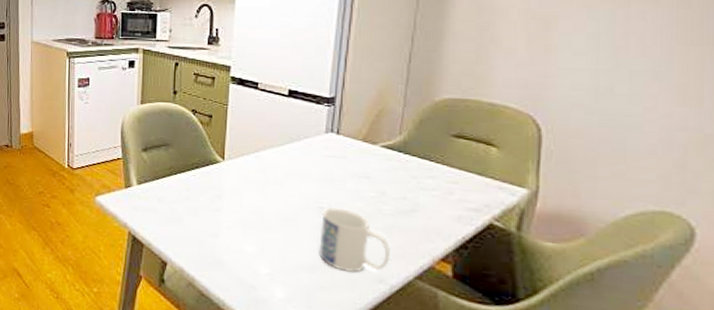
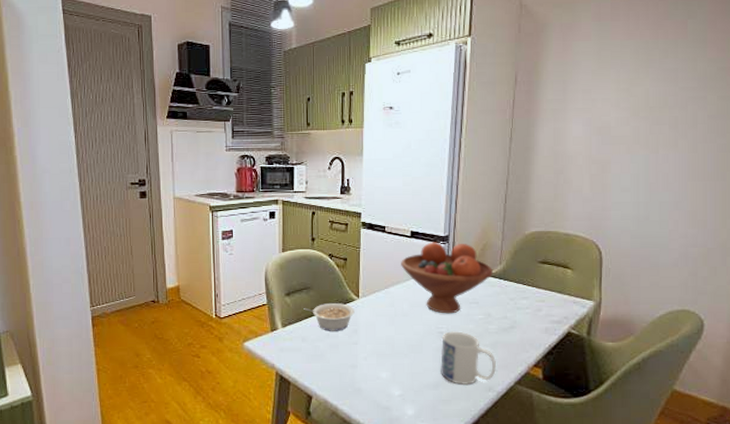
legume: none [161,162,219,195] -> present [304,302,355,331]
fruit bowl: none [275,103,391,188] -> present [401,242,494,314]

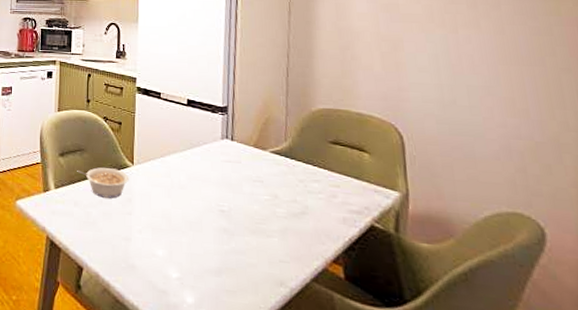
fruit bowl: present [401,242,494,314] -> none [177,112,279,191]
mug: present [441,331,496,386] -> none [223,211,287,276]

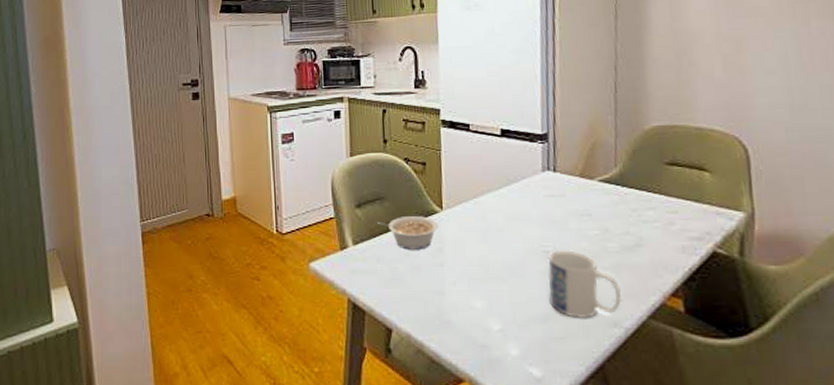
mug: none [223,211,287,276] -> present [548,250,621,319]

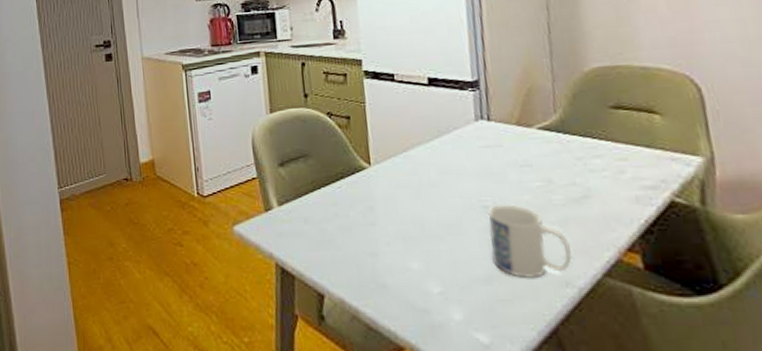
legume: present [377,215,438,250] -> none [302,172,367,209]

